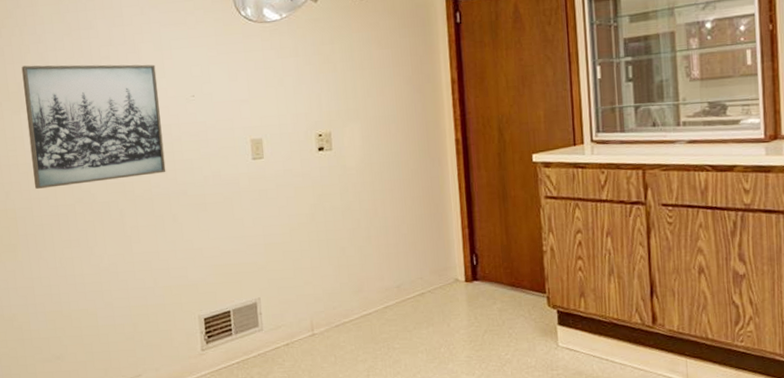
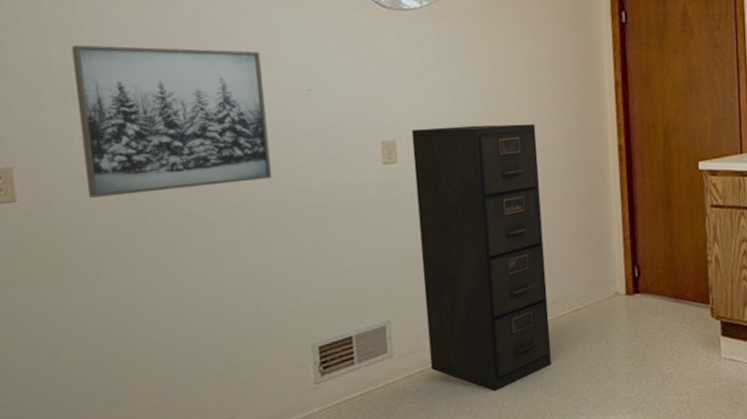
filing cabinet: none [274,120,398,367] -> present [411,123,551,392]

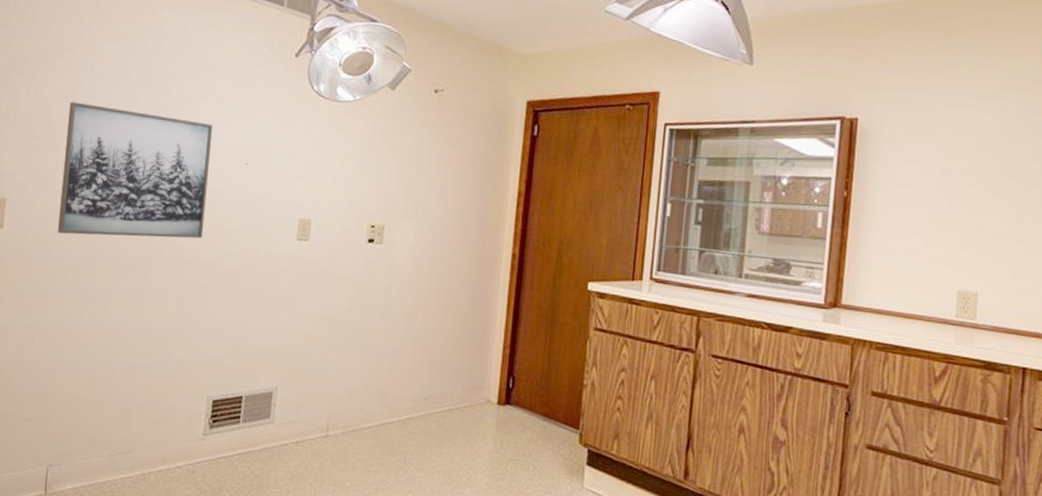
filing cabinet: present [411,123,551,392] -> none [305,212,438,476]

